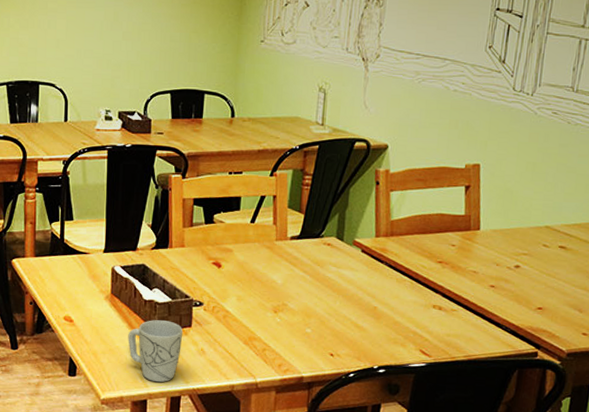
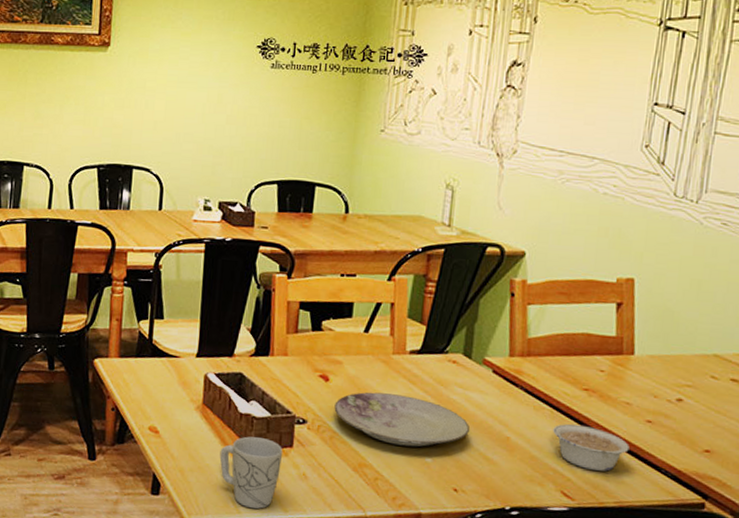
plate: none [226,275,343,320] -> present [334,392,470,447]
legume: none [413,292,476,331] -> present [553,423,630,472]

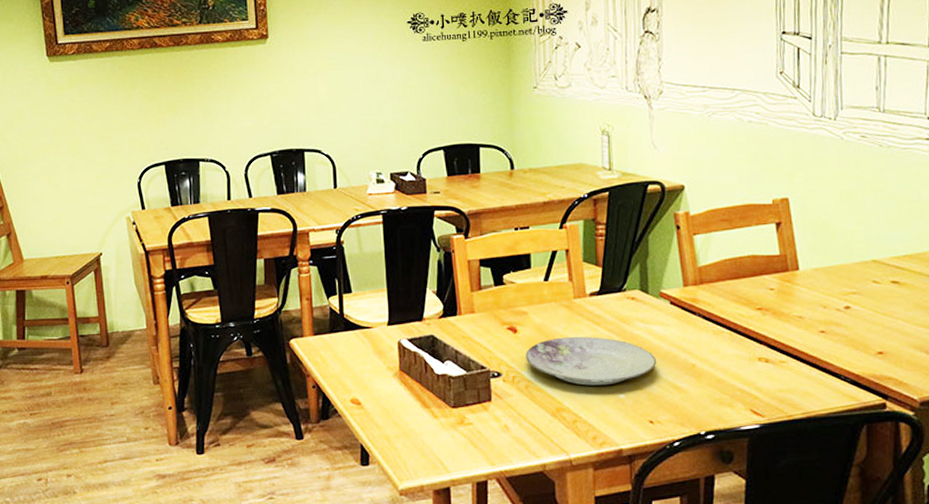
mug: present [219,436,283,509] -> none [422,396,483,467]
legume: present [553,423,630,472] -> none [735,343,808,385]

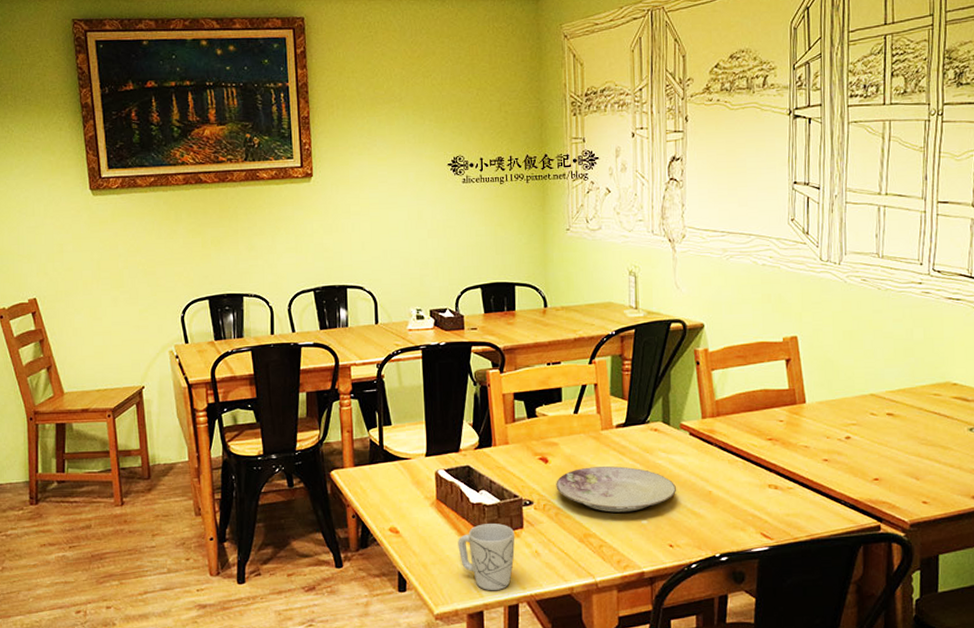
mug: none [422,396,483,467] -> present [458,523,515,591]

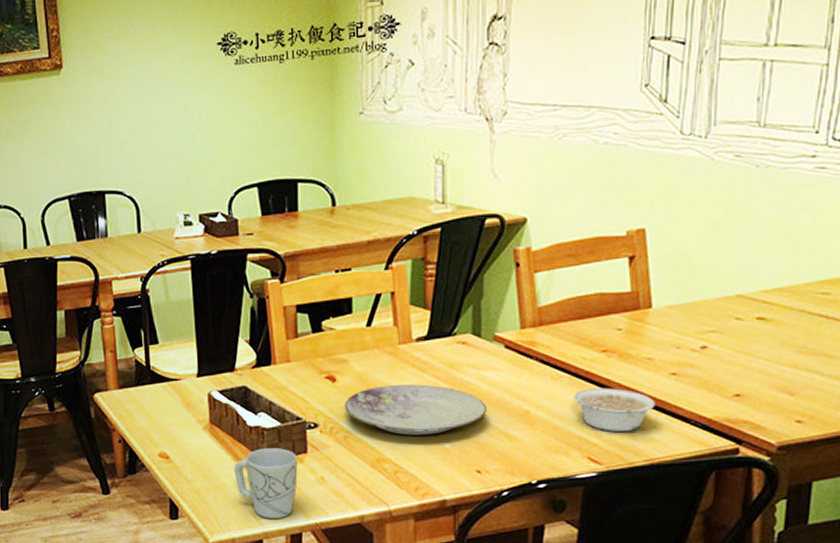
legume: none [747,471,812,510] -> present [574,387,655,432]

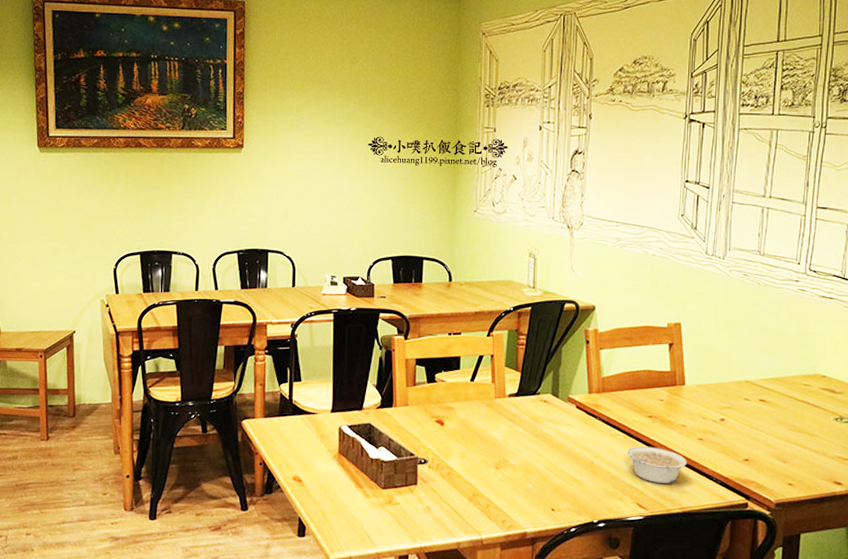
mug: present [234,448,298,519] -> none [355,478,409,542]
plate: present [345,384,486,436] -> none [450,432,561,476]

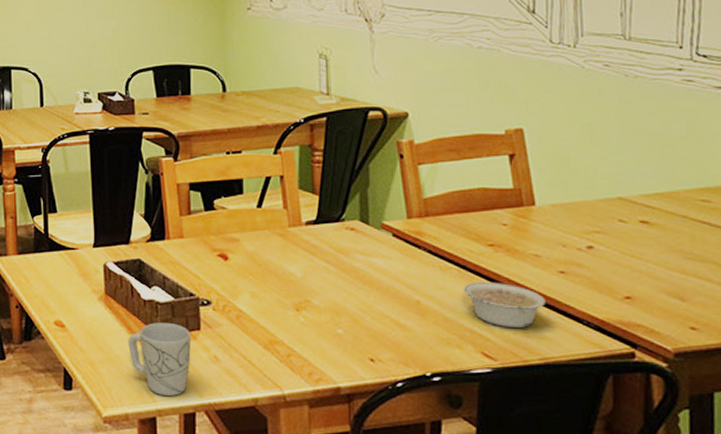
mug: none [355,478,409,542] -> present [128,323,192,397]

